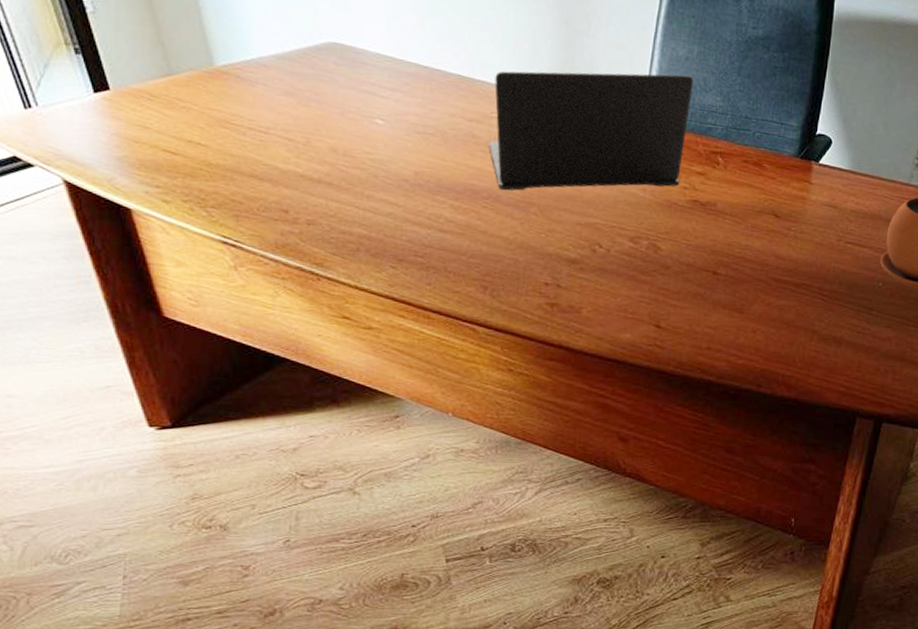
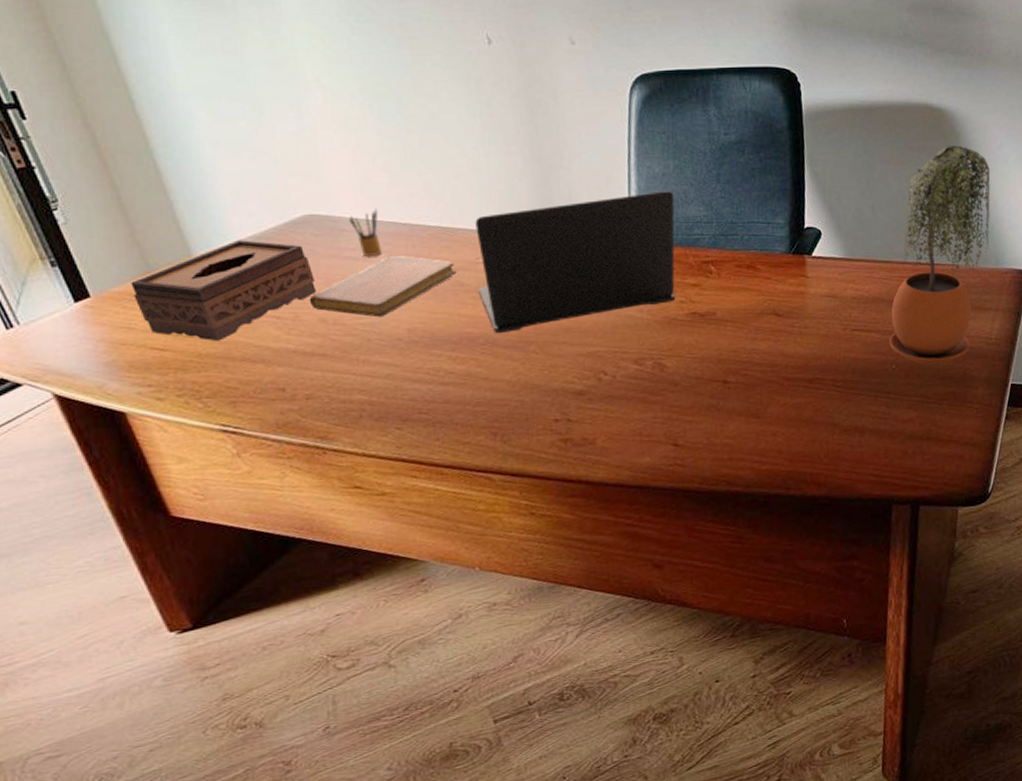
tissue box: none [151,56,332,154] -> present [130,240,317,341]
notebook: none [322,96,470,156] -> present [309,255,457,318]
pencil box: none [372,46,402,94] -> present [349,208,382,256]

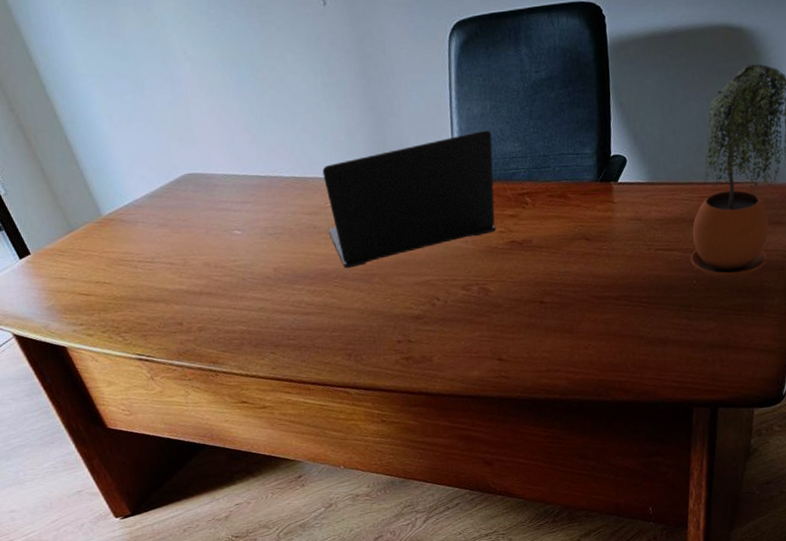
tissue box: present [130,240,317,341] -> none [58,199,200,286]
notebook: present [309,255,457,318] -> none [194,204,310,260]
pencil box: present [349,208,382,256] -> none [220,164,249,207]

